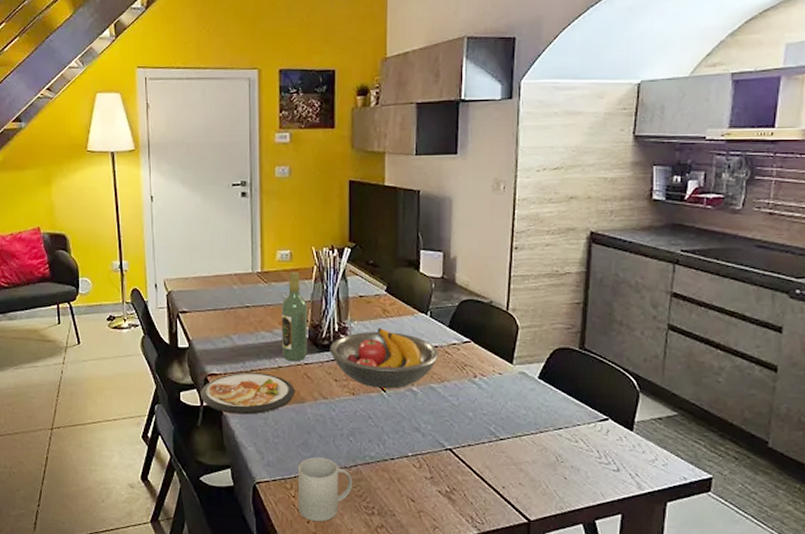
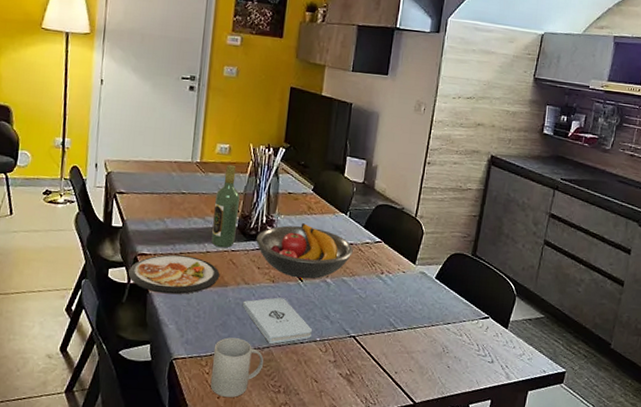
notepad: none [324,411,403,462] -> present [243,297,313,344]

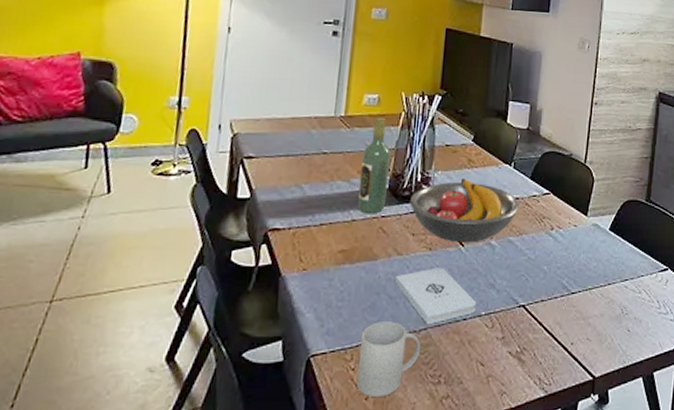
dish: present [128,254,220,295] -> none [256,227,368,275]

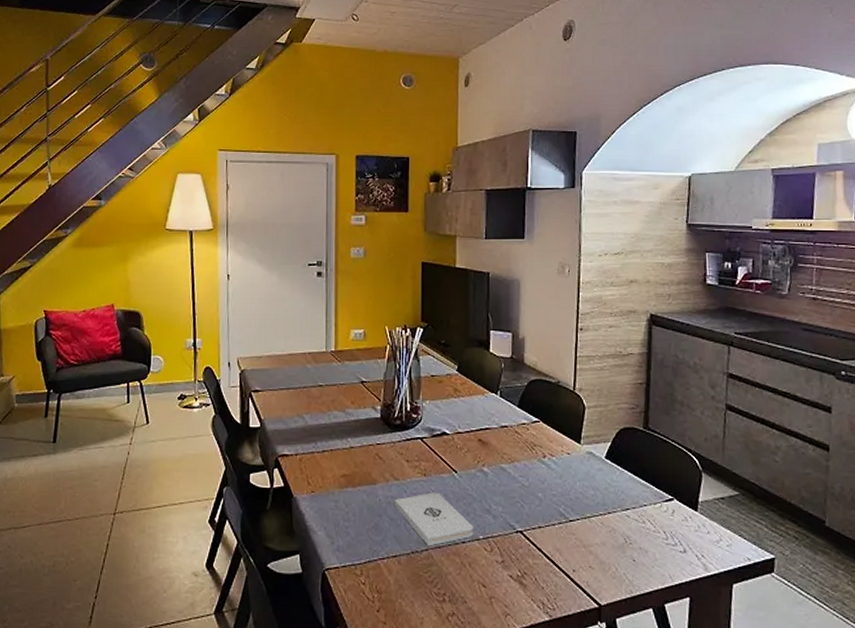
mug: present [356,322,421,398] -> none [367,541,424,611]
wine bottle: present [357,117,392,214] -> none [354,351,381,442]
fruit bowl: present [410,179,519,243] -> none [402,408,509,469]

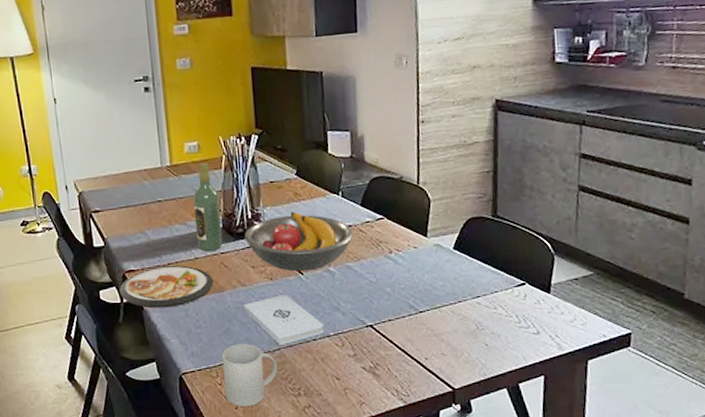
dish: none [271,453,367,497] -> present [120,265,214,308]
wine bottle: none [354,351,381,442] -> present [193,162,223,252]
mug: none [367,541,424,611] -> present [221,344,278,408]
fruit bowl: none [402,408,509,469] -> present [244,212,353,272]

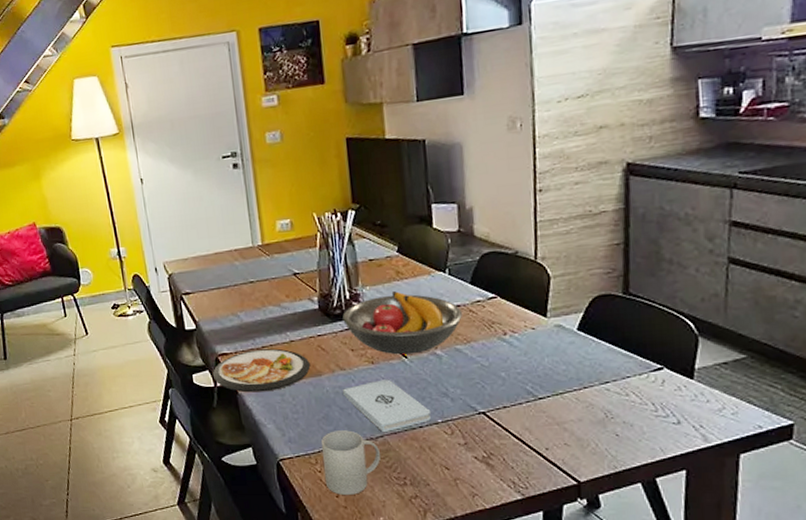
wine bottle: present [193,162,223,252] -> none [287,241,319,335]

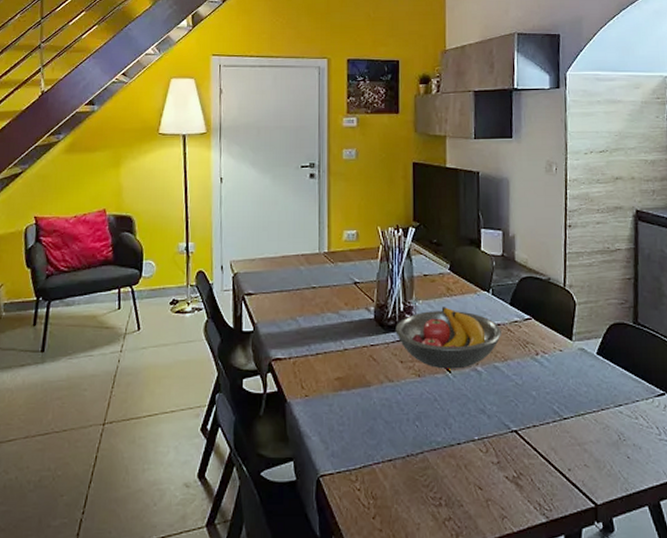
dish: present [213,348,311,393] -> none [264,356,361,401]
mug: present [321,430,381,496] -> none [363,445,420,518]
notepad: present [343,379,432,432] -> none [389,393,469,448]

